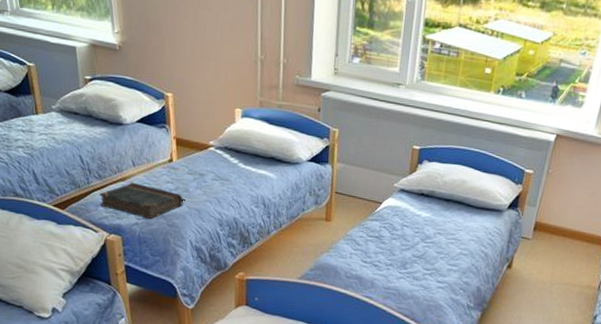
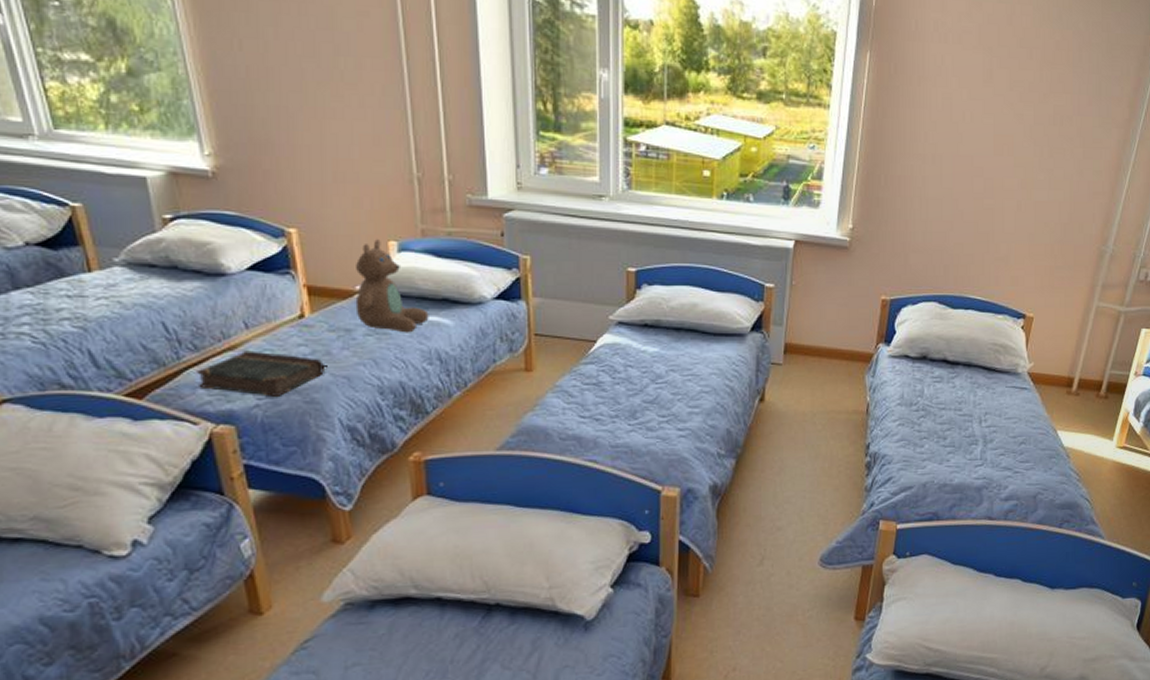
teddy bear: none [208,106,260,182] -> present [355,239,429,333]

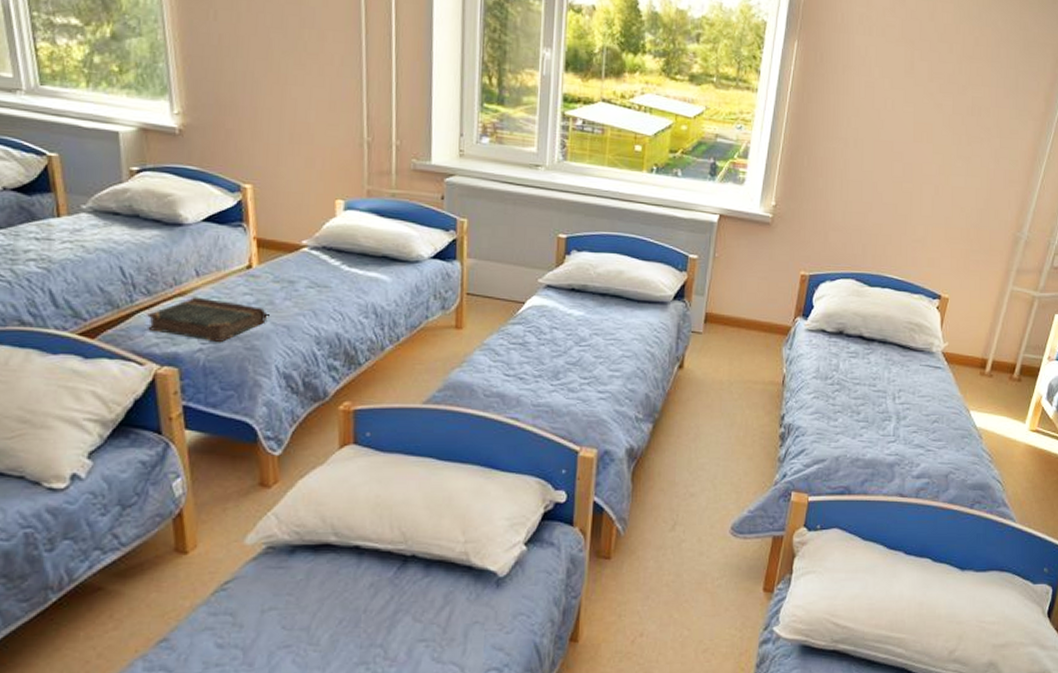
teddy bear: present [355,239,429,333] -> none [300,198,369,287]

